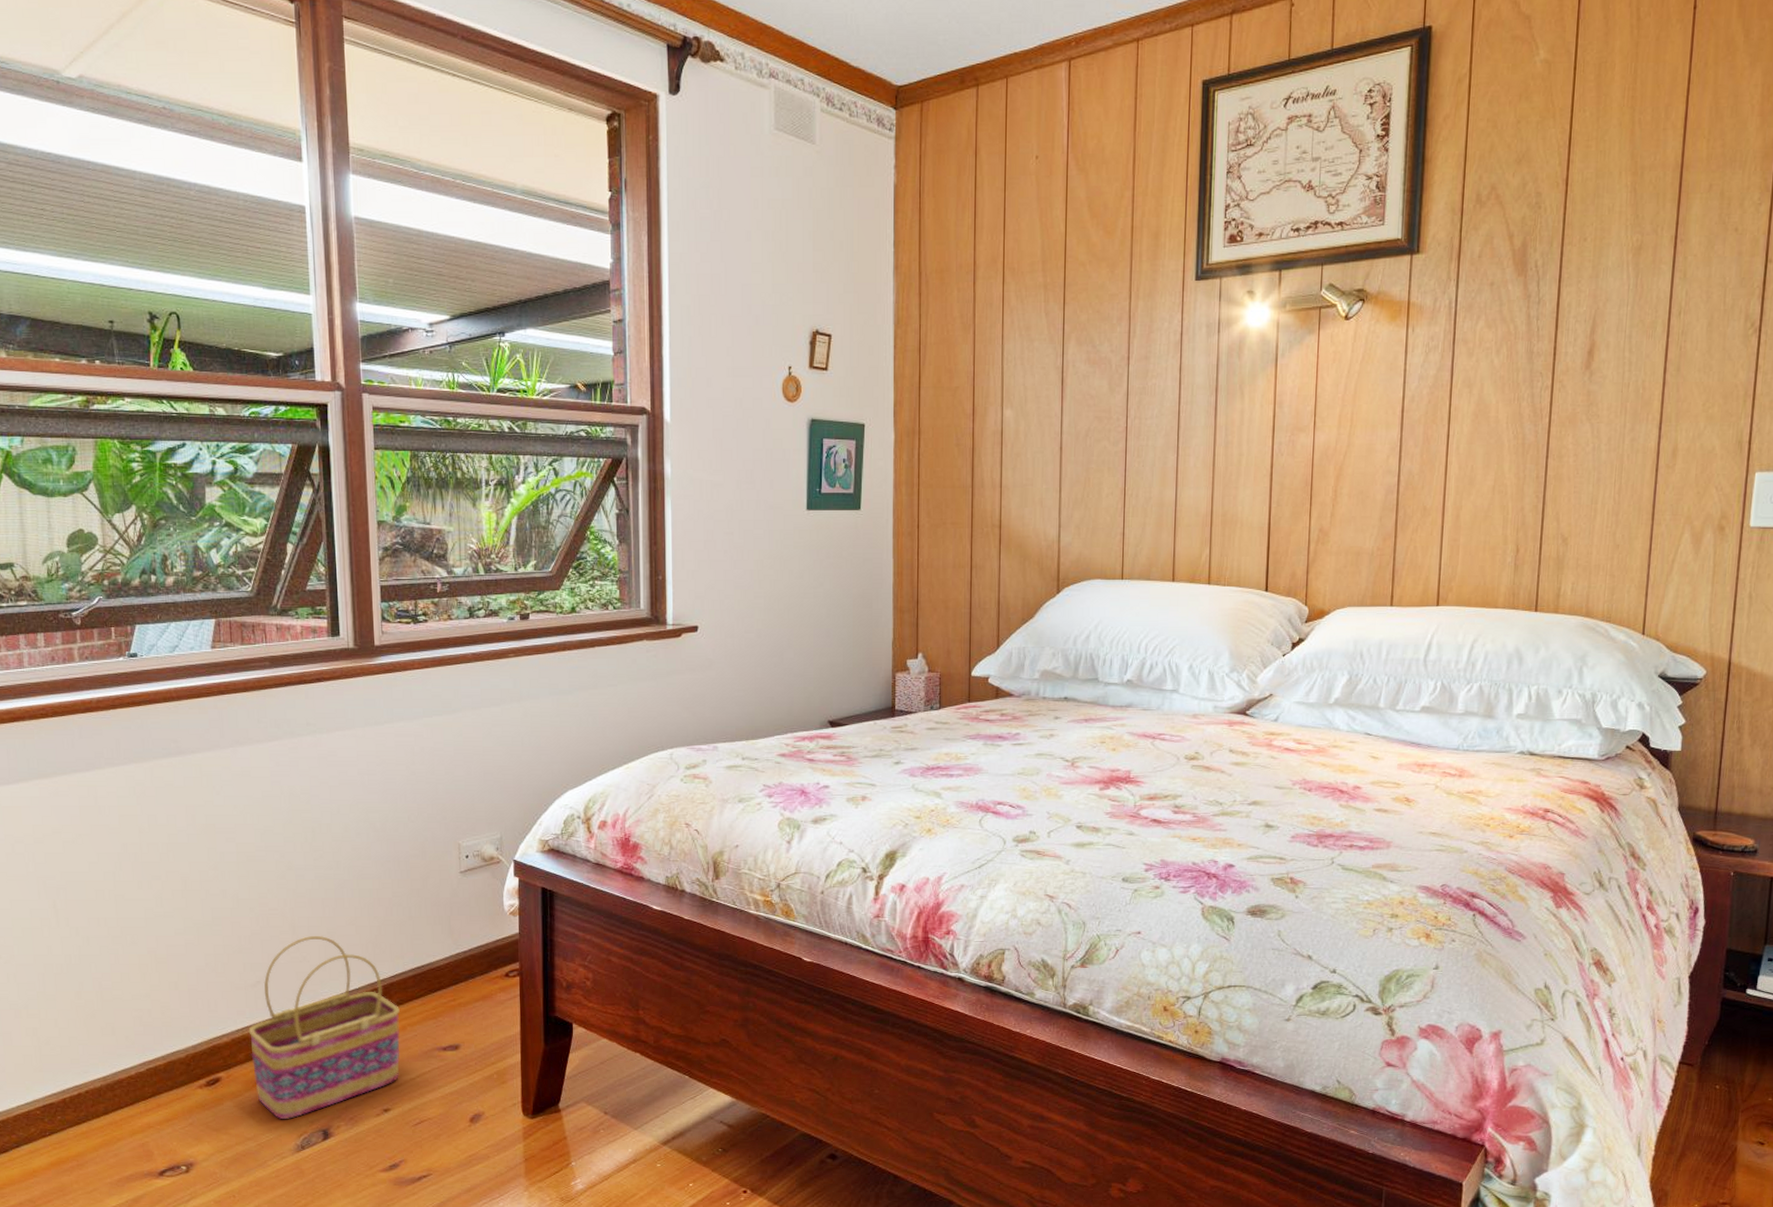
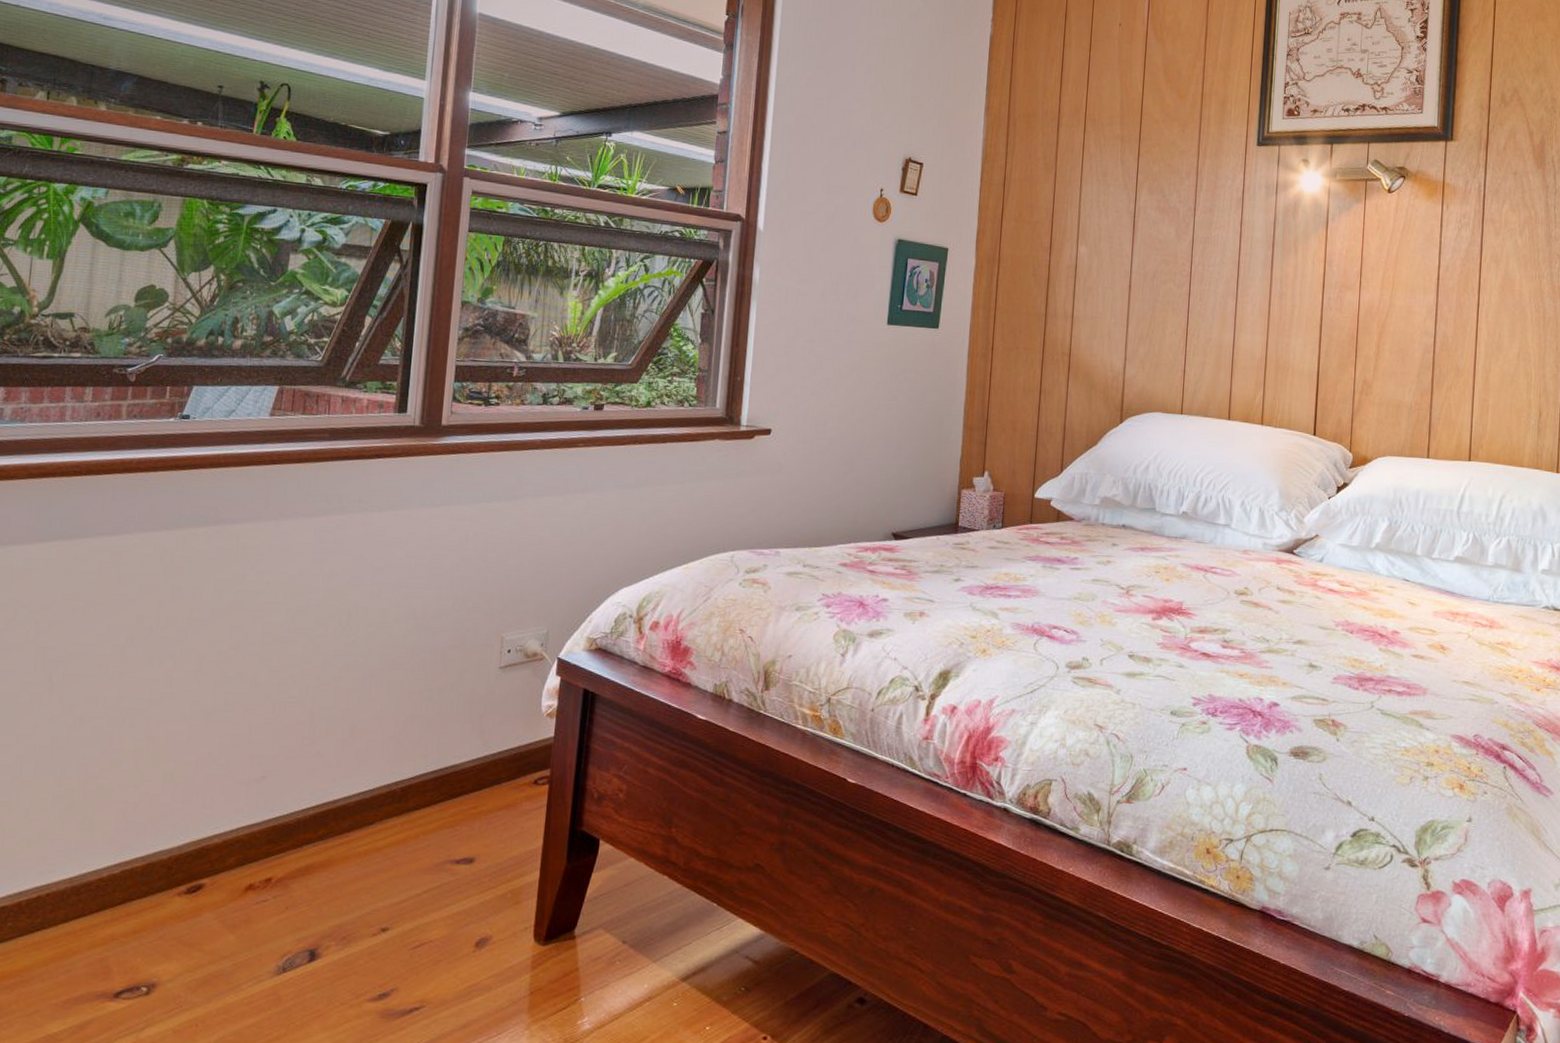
basket: present [248,936,400,1119] -> none [241,728,415,936]

